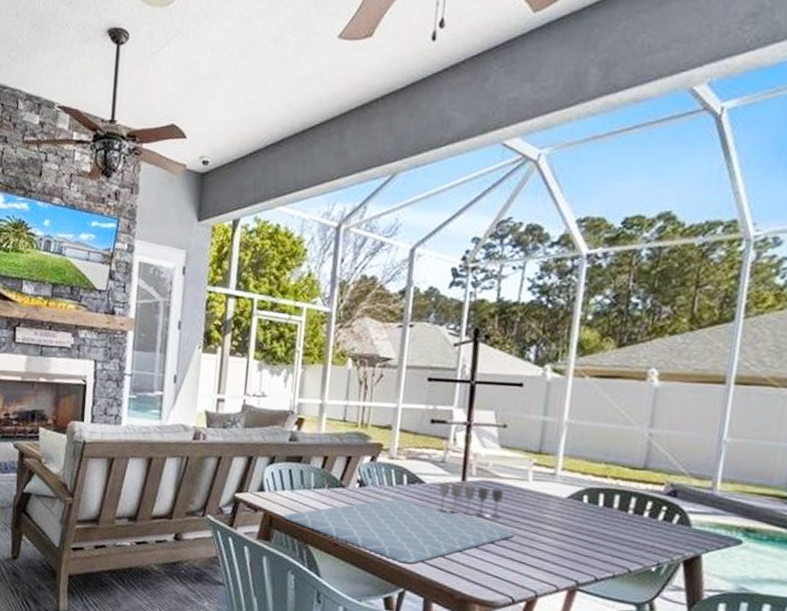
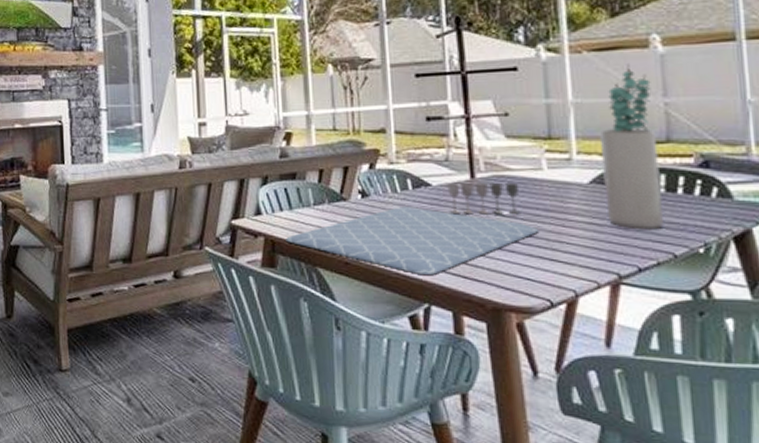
vase: none [578,393,641,546] -> present [599,64,663,230]

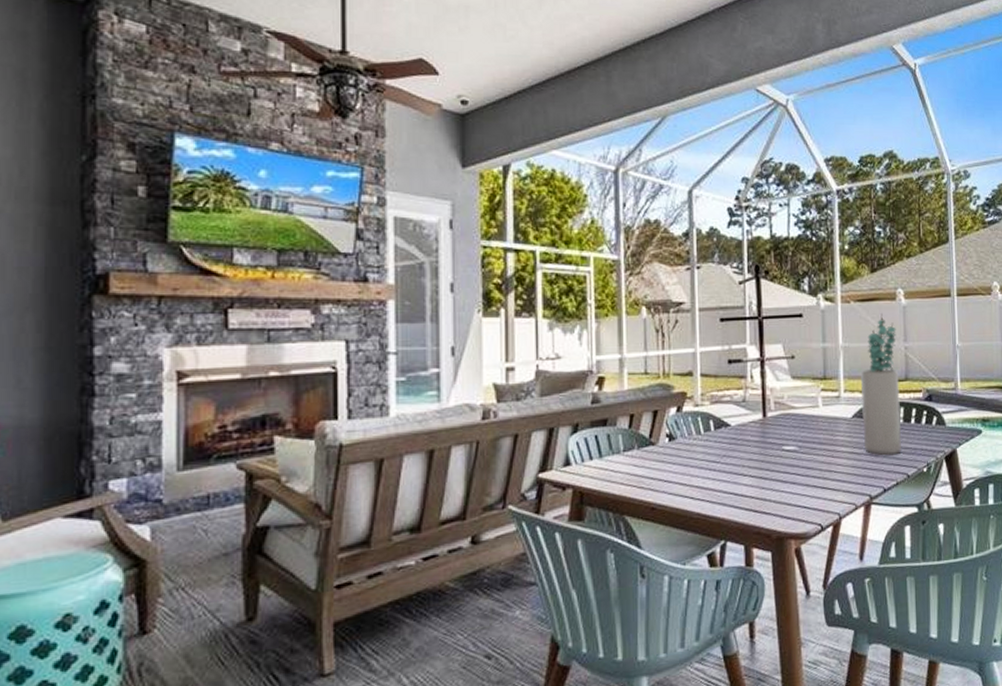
placemat: present [286,207,540,276] -> none [595,447,815,513]
wine glass: present [447,182,520,215] -> none [743,419,800,452]

